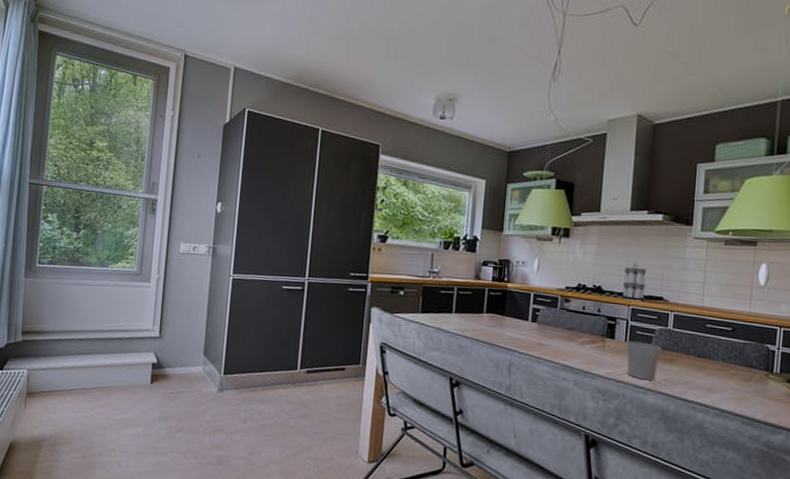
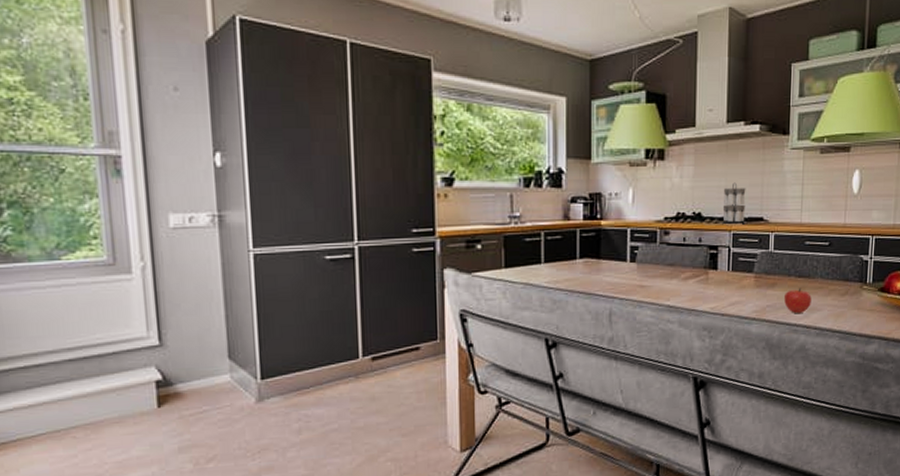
cup: present [626,340,661,381] -> none [730,269,763,310]
fruit: none [681,367,712,392] -> present [783,288,812,314]

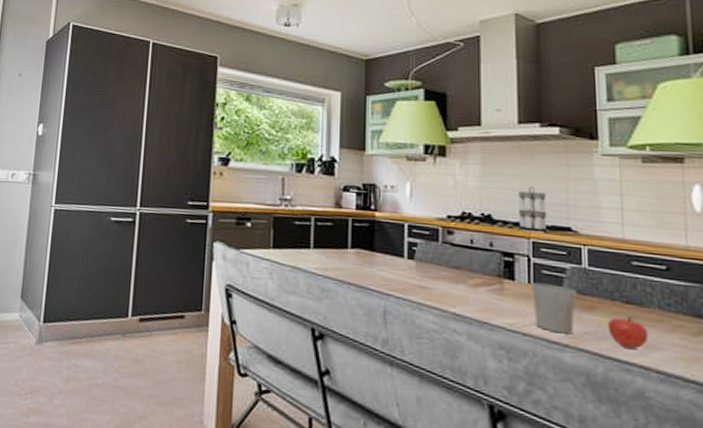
cup: none [730,269,763,310] -> present [532,282,577,335]

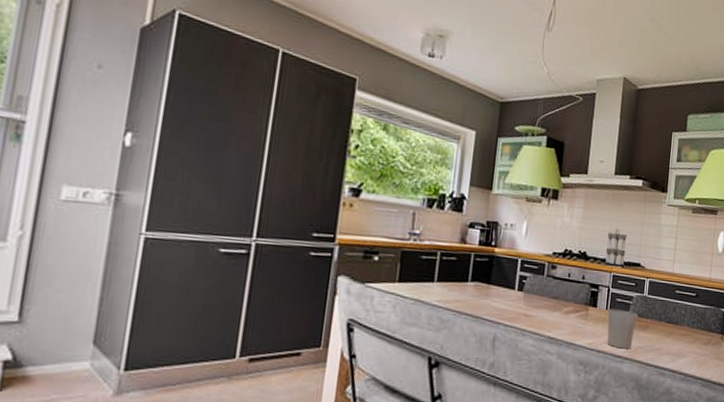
fruit: present [607,317,648,350] -> none [654,333,679,358]

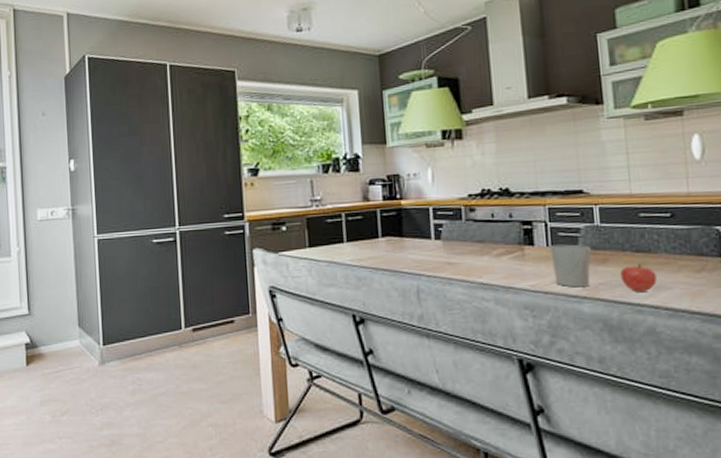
spice rack: present [604,228,627,268] -> none [533,156,562,200]
fruit: none [654,333,679,358] -> present [619,264,657,293]

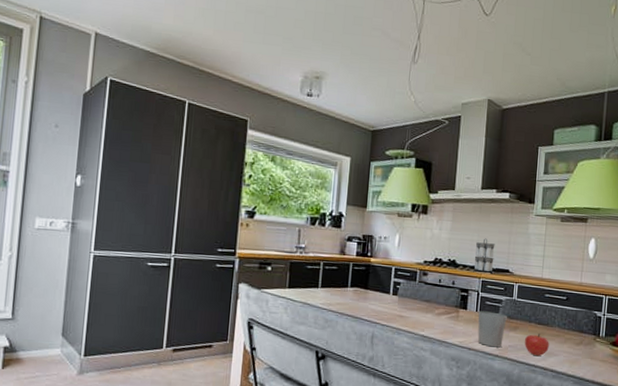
spice rack: none [533,156,562,200] -> present [473,238,495,274]

